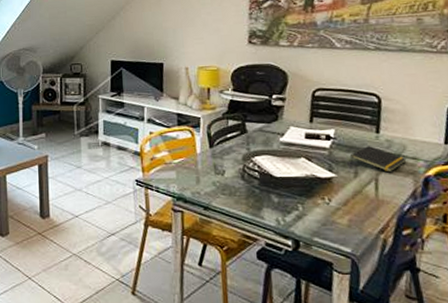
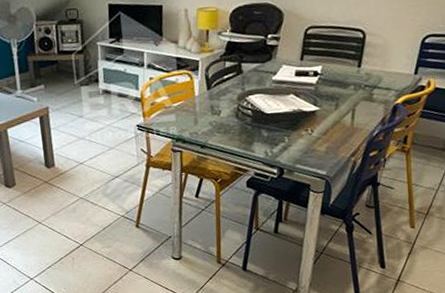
notepad: present [349,146,407,173] -> none [333,79,381,103]

